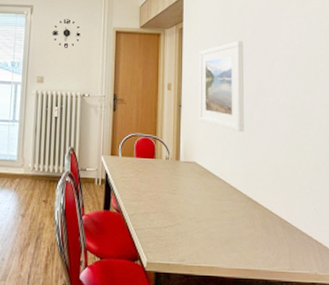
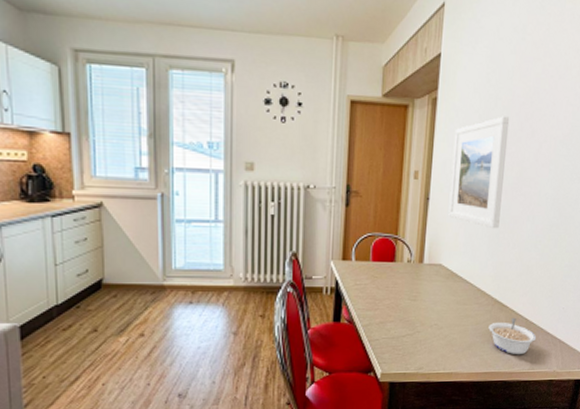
legume: none [244,215,293,254] -> present [488,317,537,355]

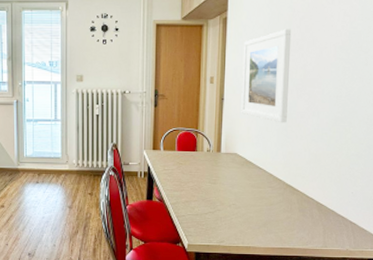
legume: present [488,317,537,355] -> none [282,200,328,234]

